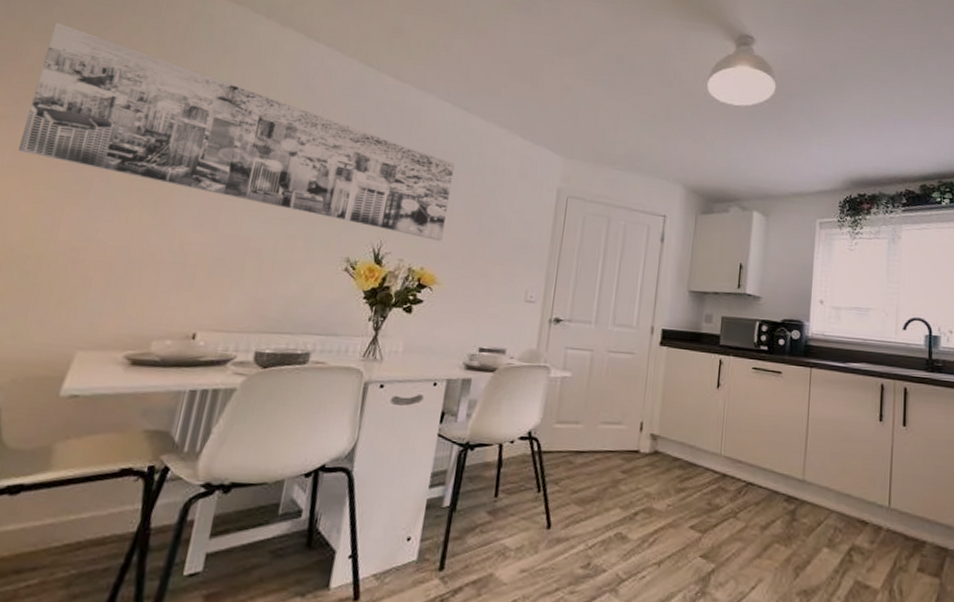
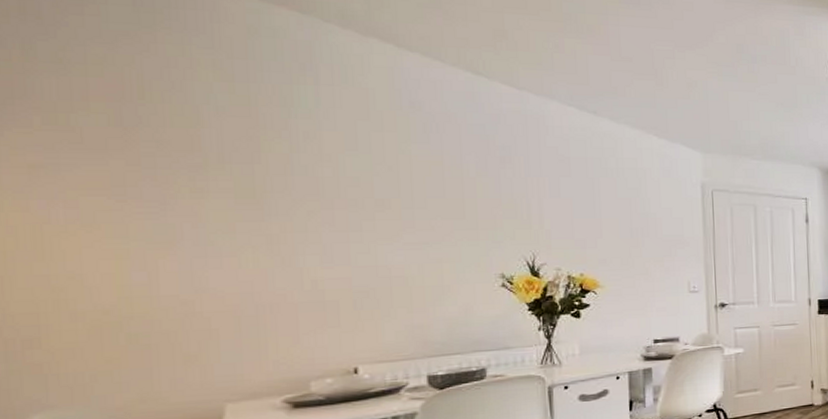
wall art: present [18,22,455,241] -> none [66,47,596,247]

